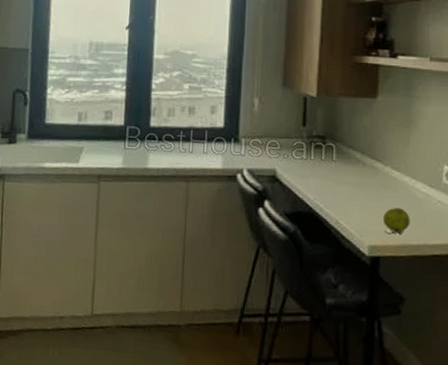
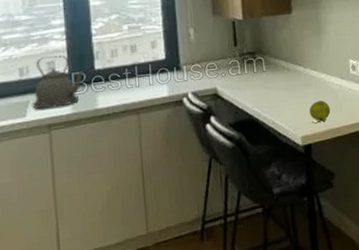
kettle: none [85,105,141,159] -> present [32,55,86,109]

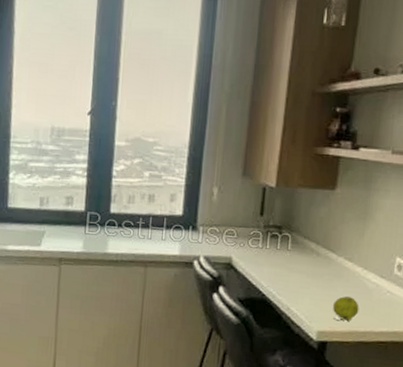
kettle: present [32,55,86,109] -> none [47,190,101,244]

